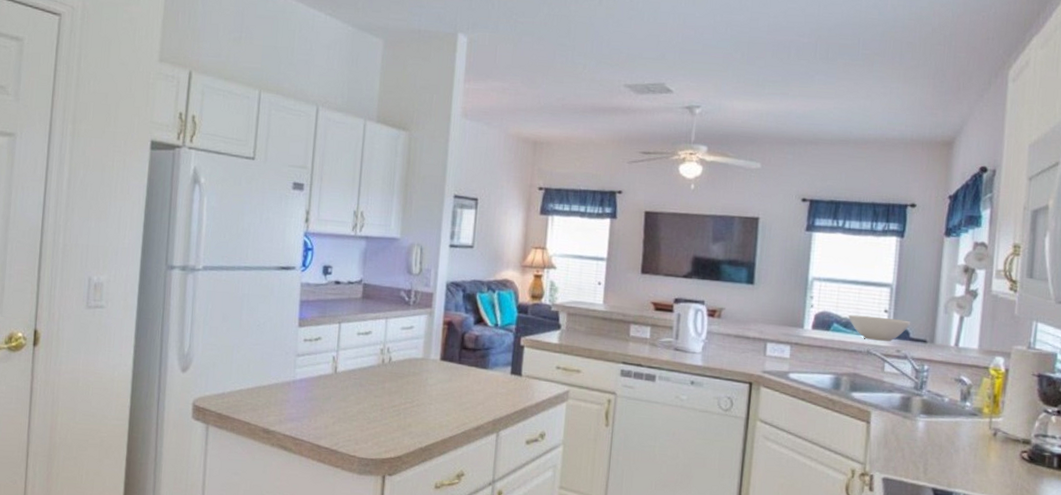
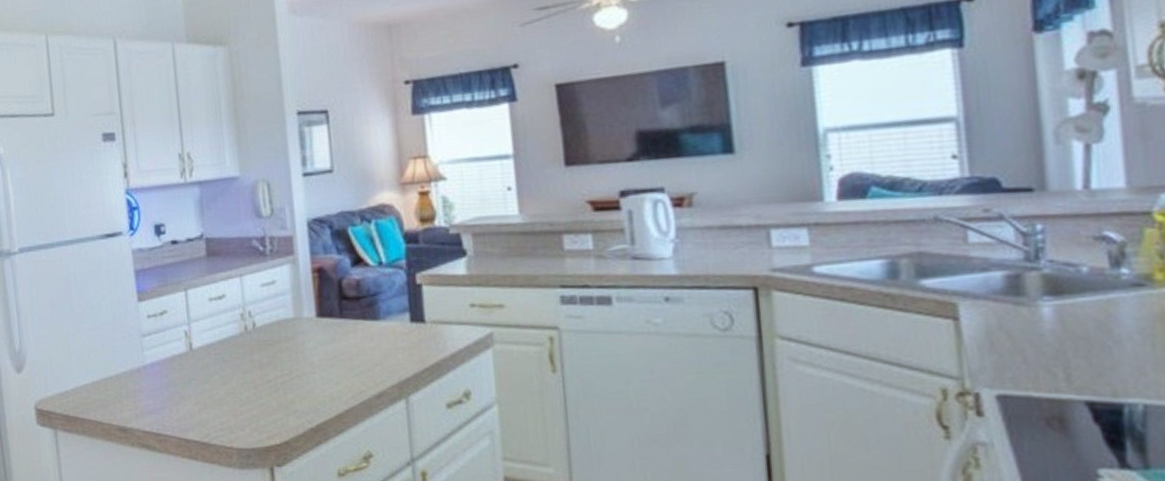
bowl: present [848,314,911,342] -> none [892,164,1001,202]

